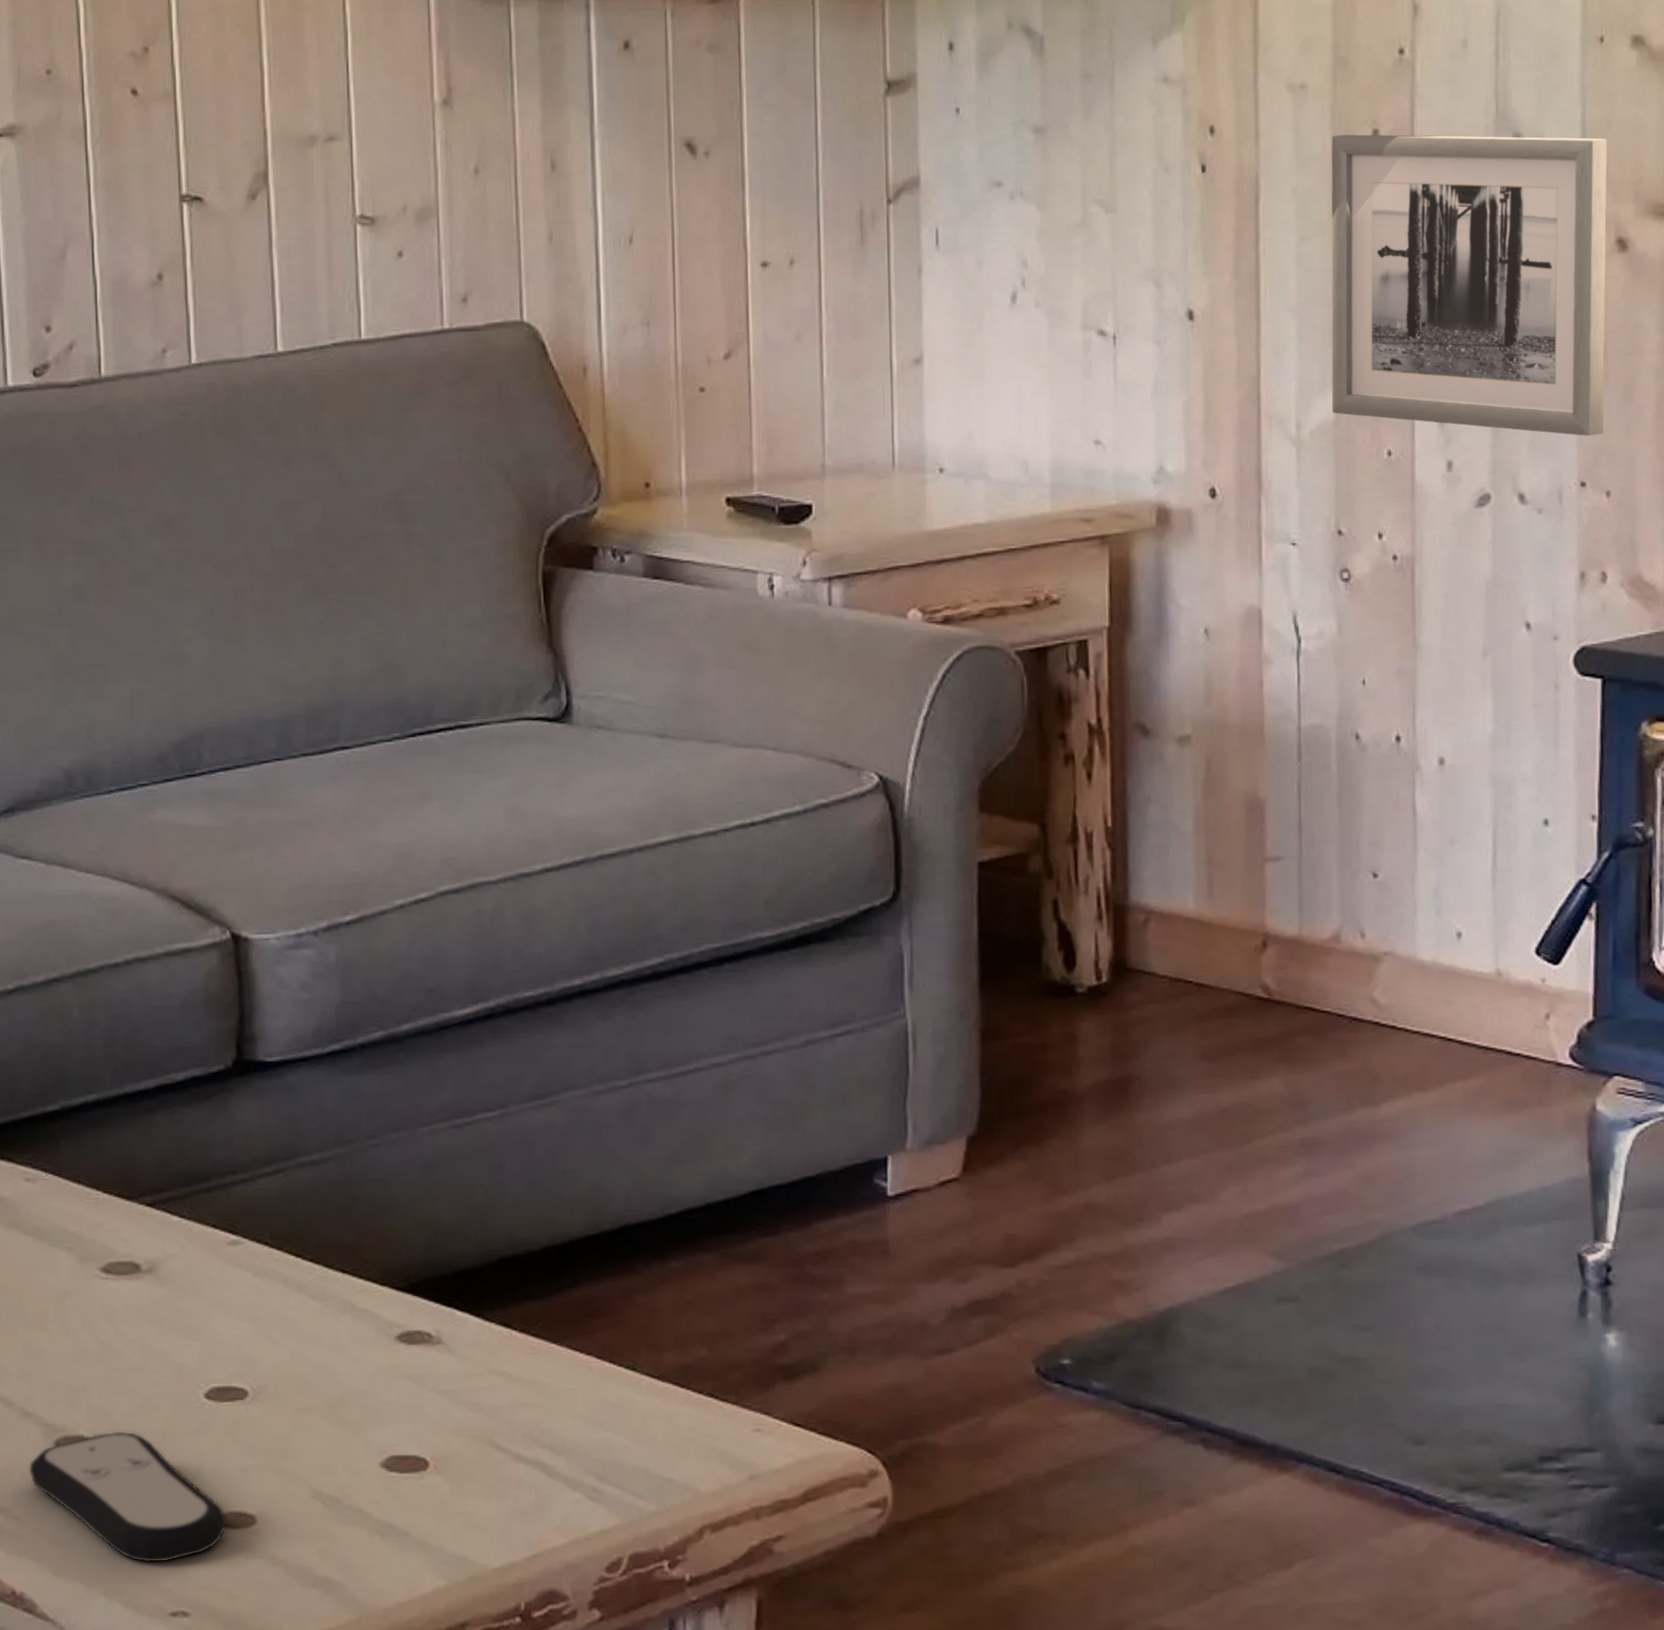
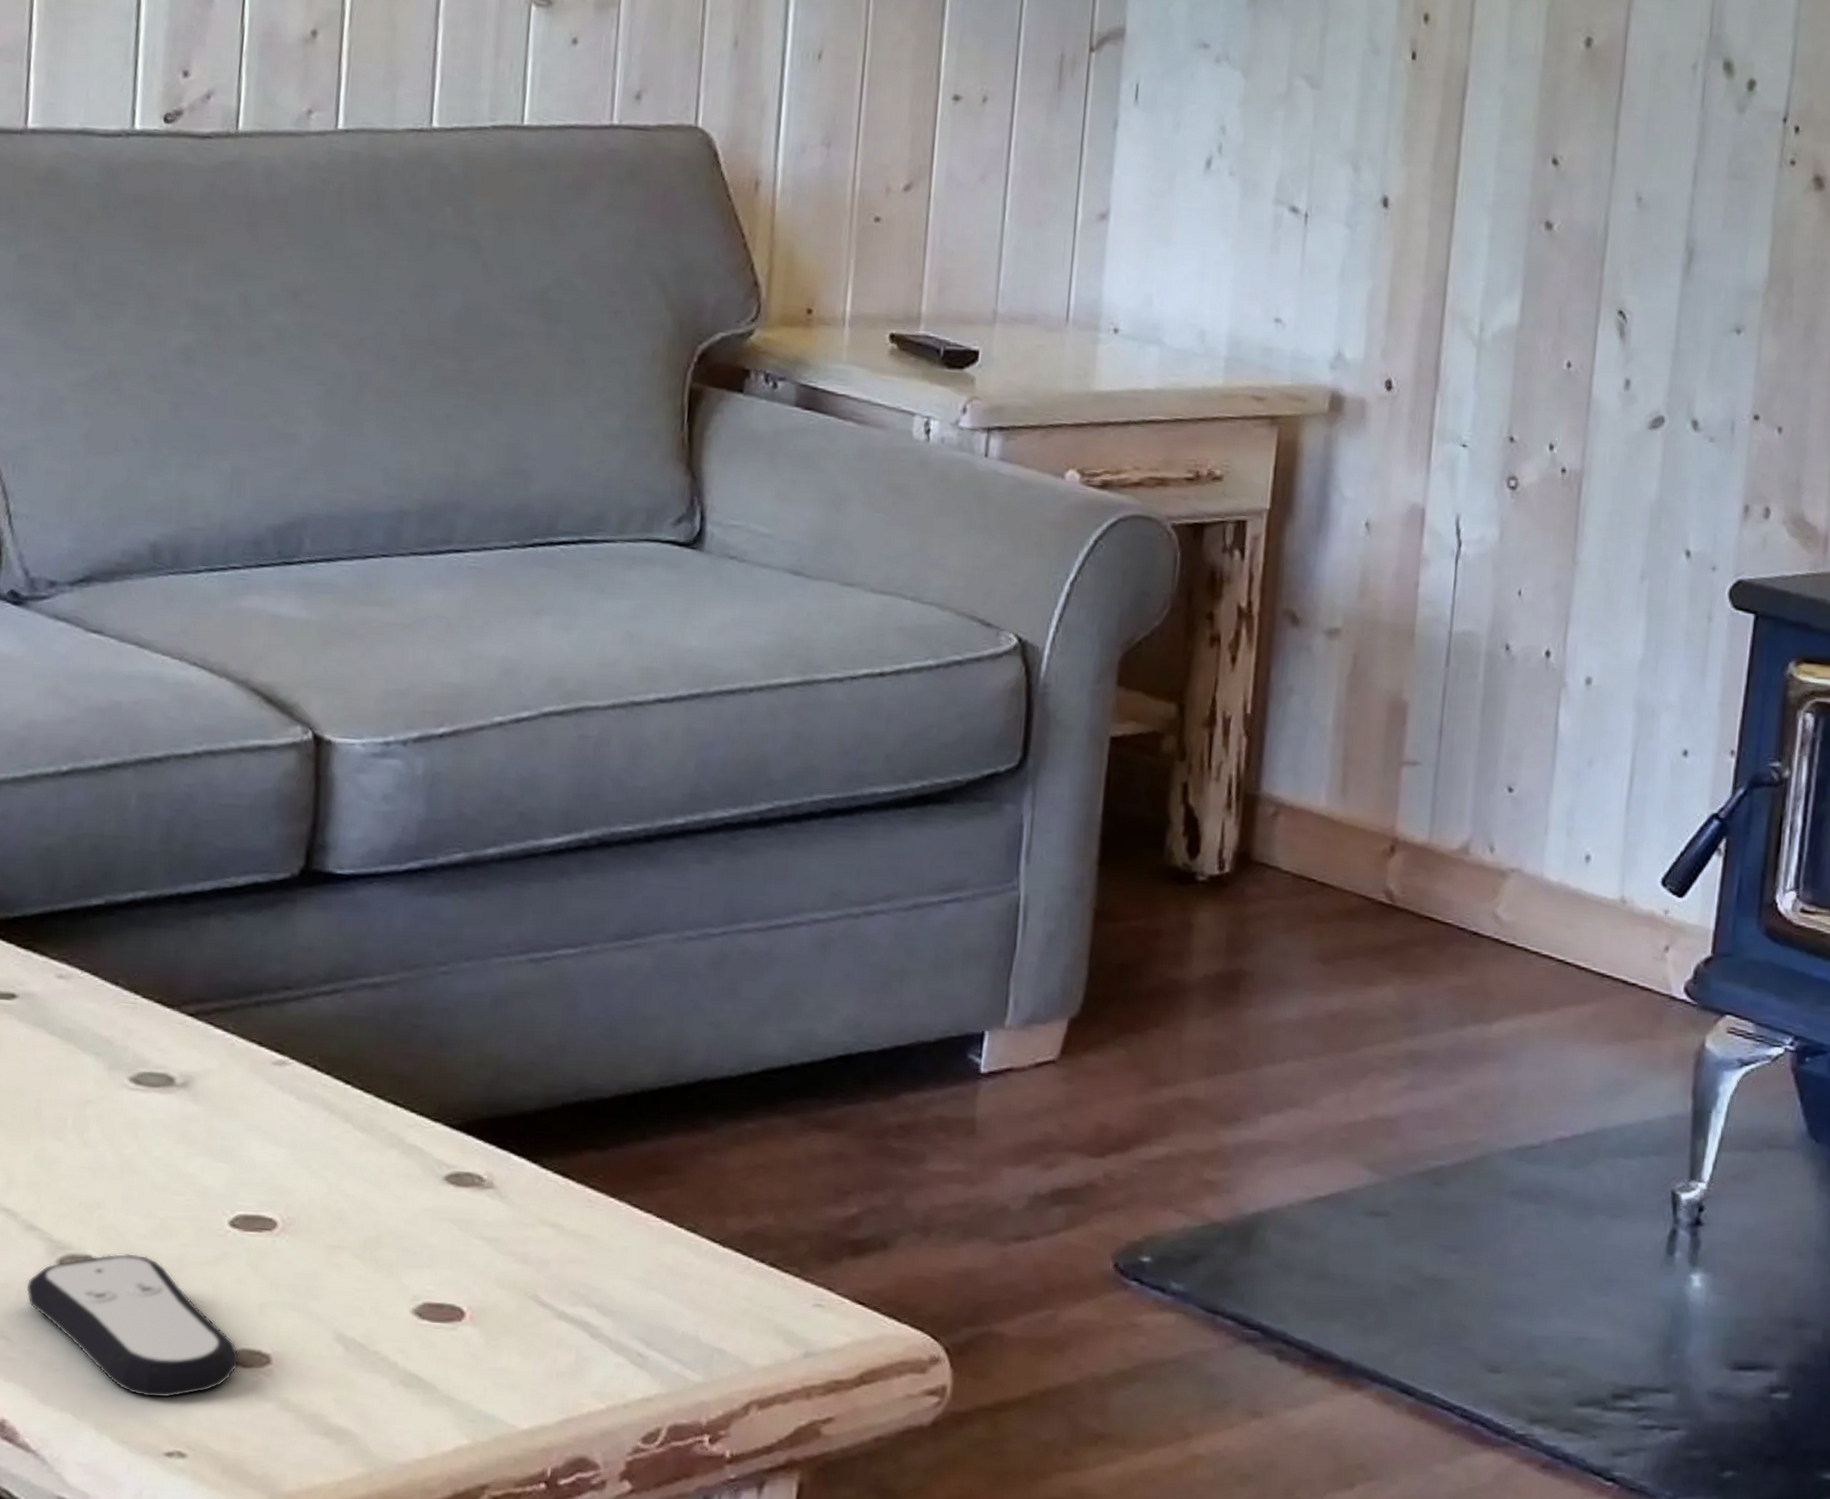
wall art: present [1331,134,1607,436] -> none [1516,38,1815,370]

